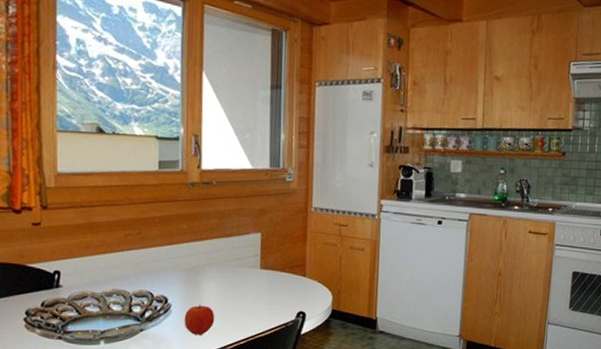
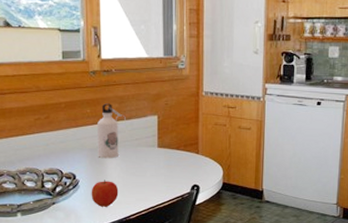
water bottle: none [193,219,226,281] -> present [97,103,126,159]

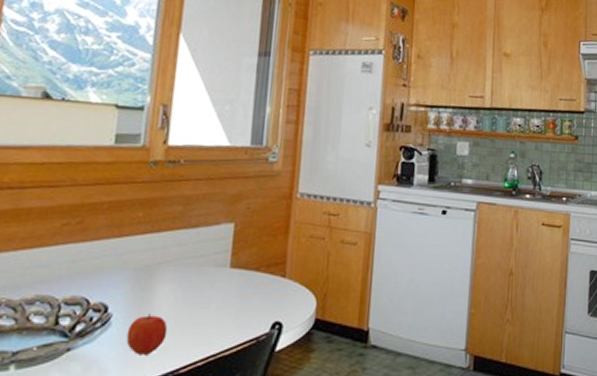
water bottle: present [97,103,126,159] -> none [144,205,191,283]

